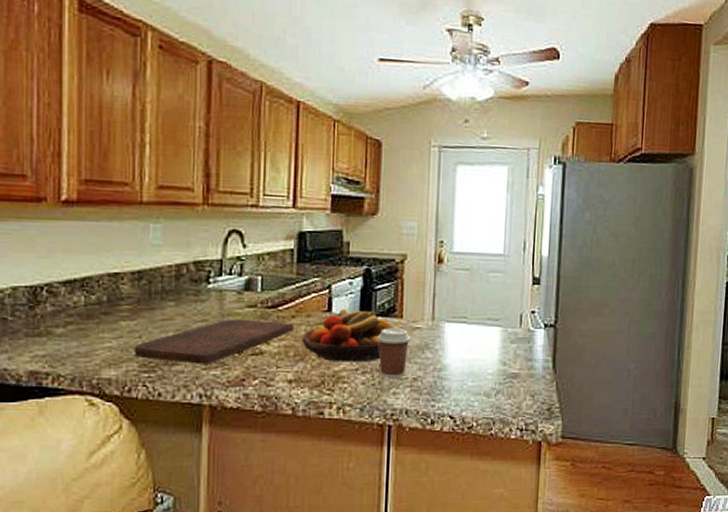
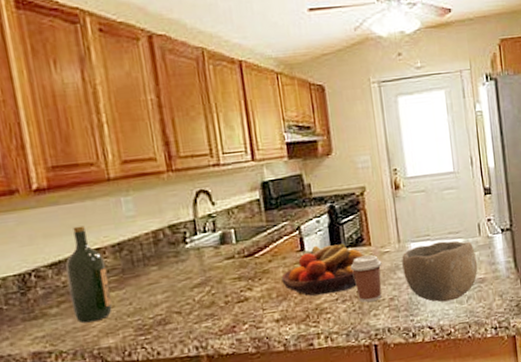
wine bottle: none [79,246,122,349] -> present [65,225,112,324]
cutting board: present [135,319,293,364] -> none [127,267,272,323]
bowl: none [432,326,513,392] -> present [402,240,478,302]

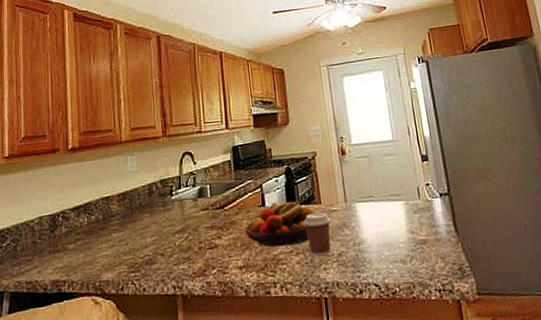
wine bottle: present [65,225,112,324] -> none [83,178,114,259]
bowl: present [402,240,478,302] -> none [348,202,420,261]

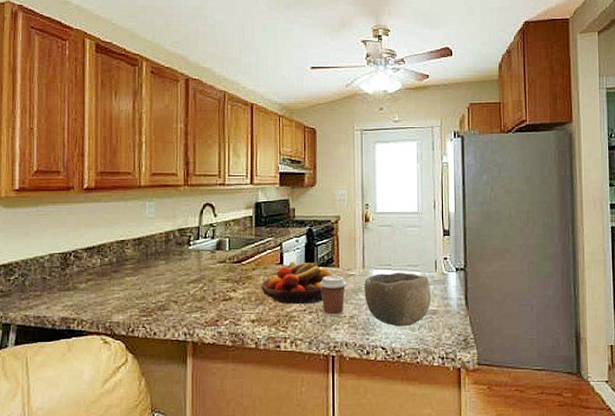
bowl: none [348,202,420,261] -> present [364,272,432,327]

